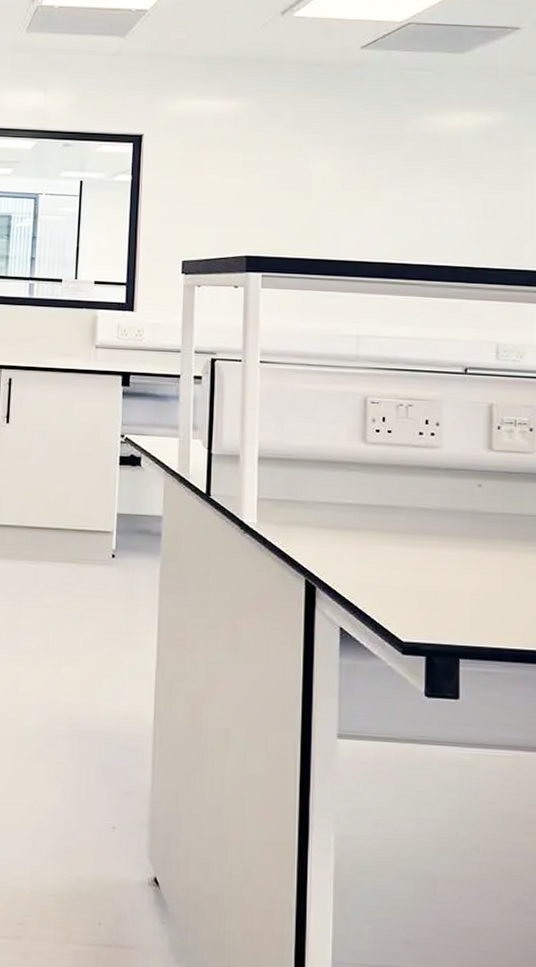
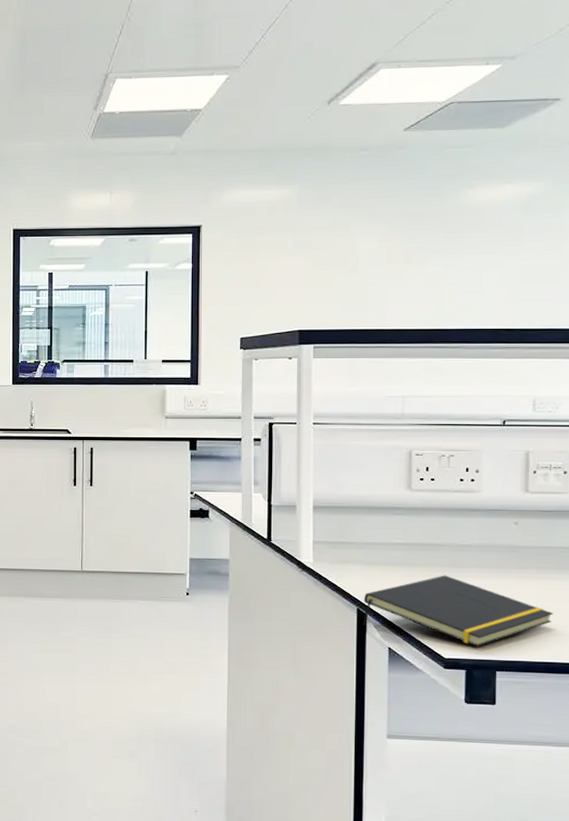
notepad: none [312,542,522,629] -> present [363,575,554,647]

